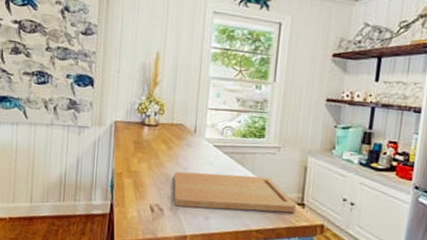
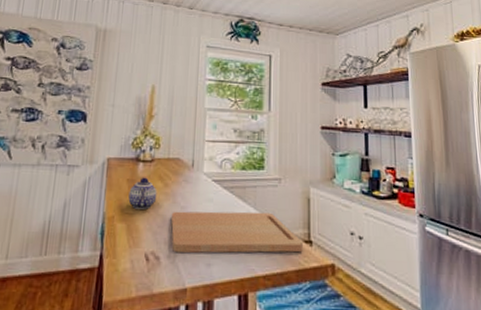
teapot: none [135,139,161,168] -> present [128,177,157,209]

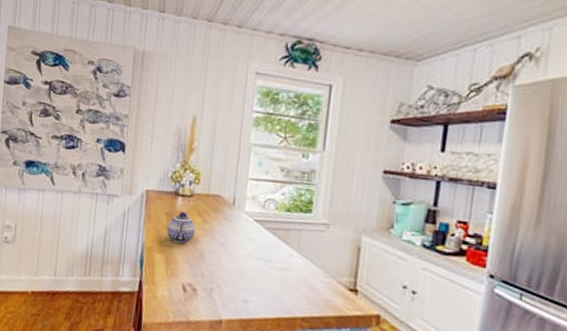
cutting board: present [171,211,303,254] -> none [209,247,347,299]

